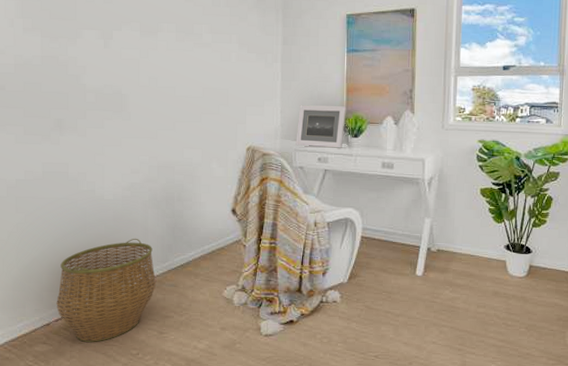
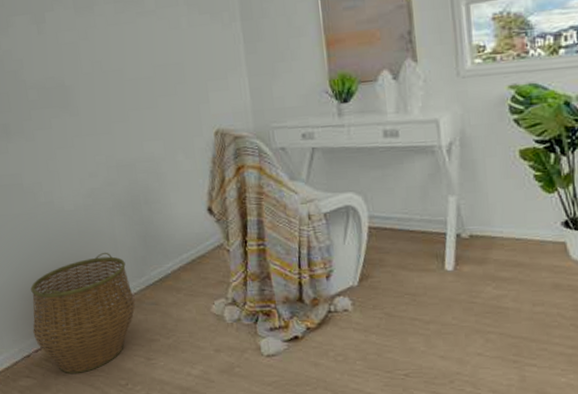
picture frame: present [296,105,346,148] -> none [270,65,331,122]

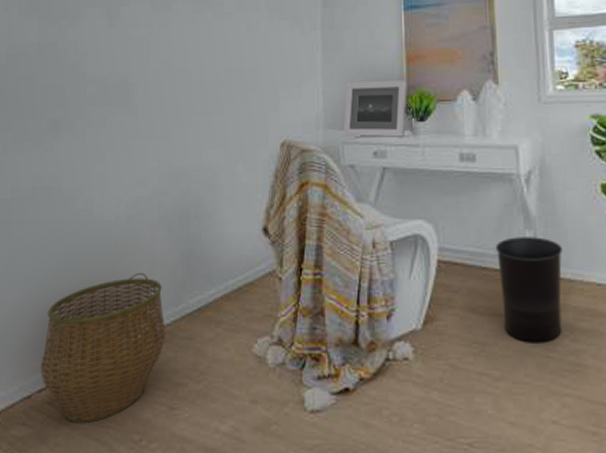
picture frame: none [270,65,331,122] -> present [343,80,407,137]
waste bin: none [421,201,485,292] -> present [495,237,563,343]

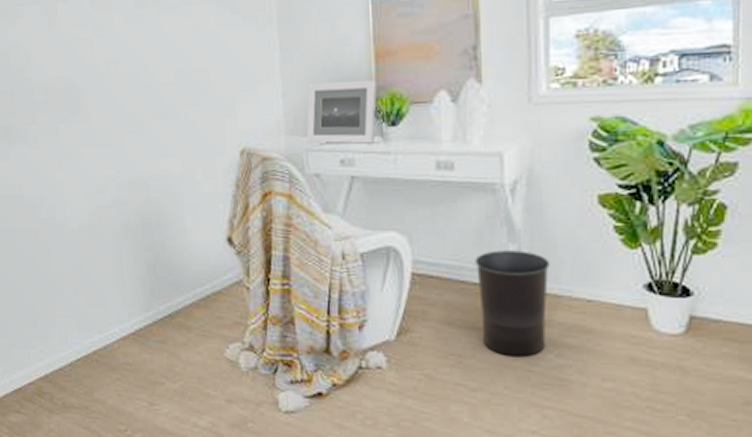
basket: present [40,272,167,423] -> none [26,279,141,413]

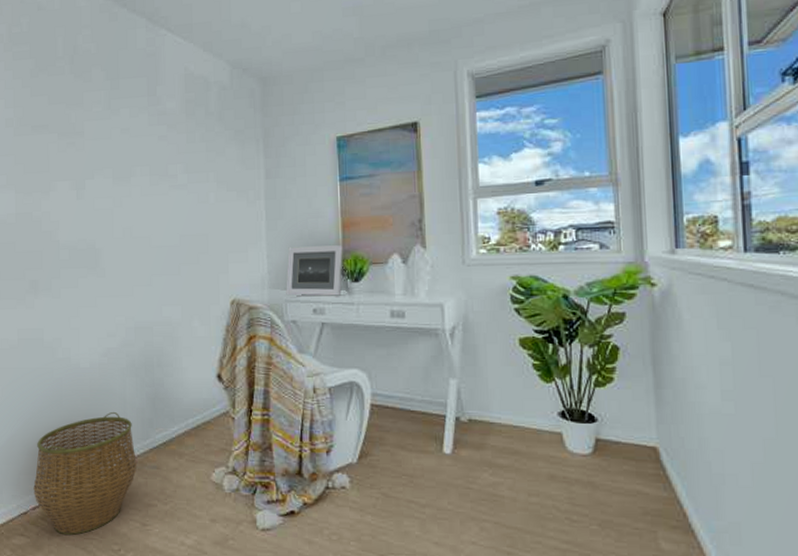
basket: none [26,279,141,413] -> present [33,411,138,535]
waste bin: present [475,250,550,357] -> none [422,384,483,477]

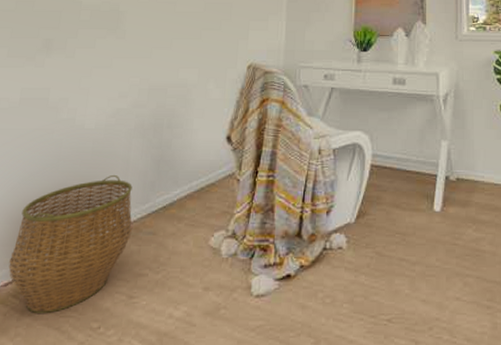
picture frame: present [286,245,343,296] -> none [300,18,355,63]

